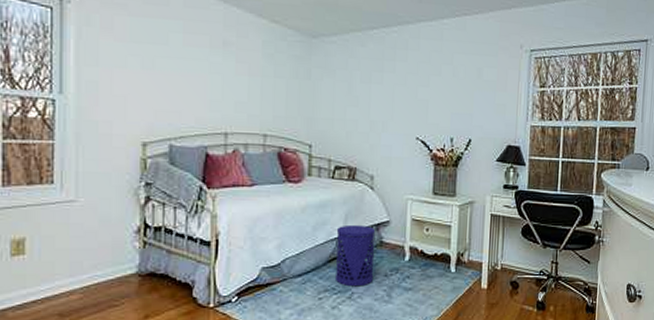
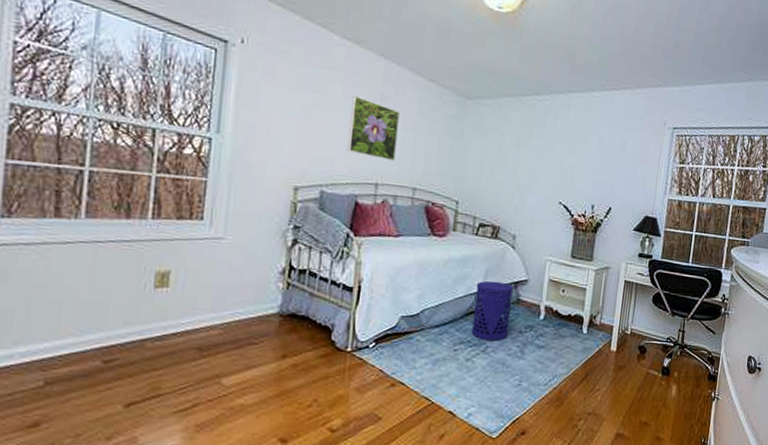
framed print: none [193,43,244,109] -> present [347,95,400,162]

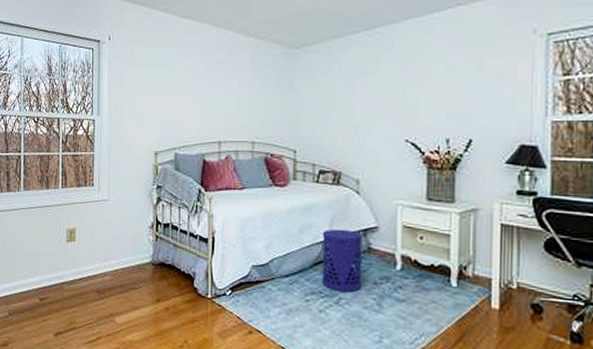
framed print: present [347,95,400,162] -> none [193,65,234,120]

